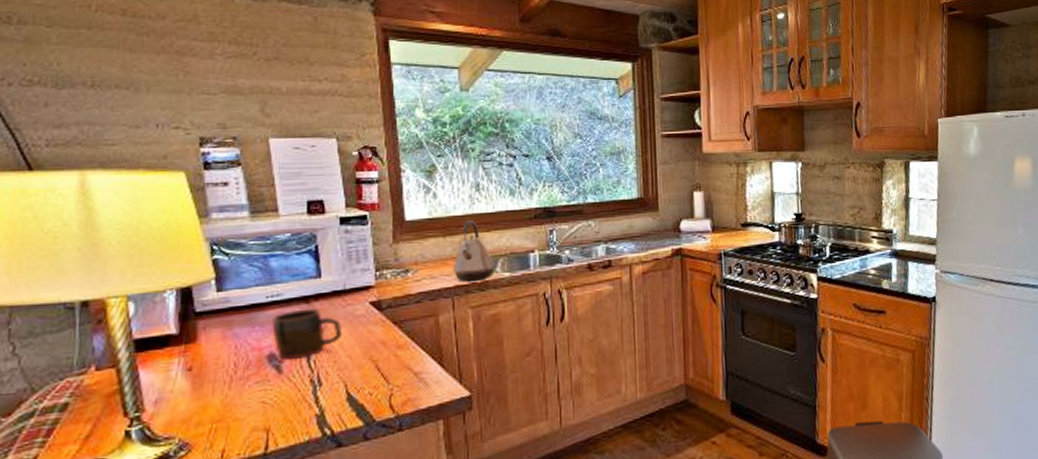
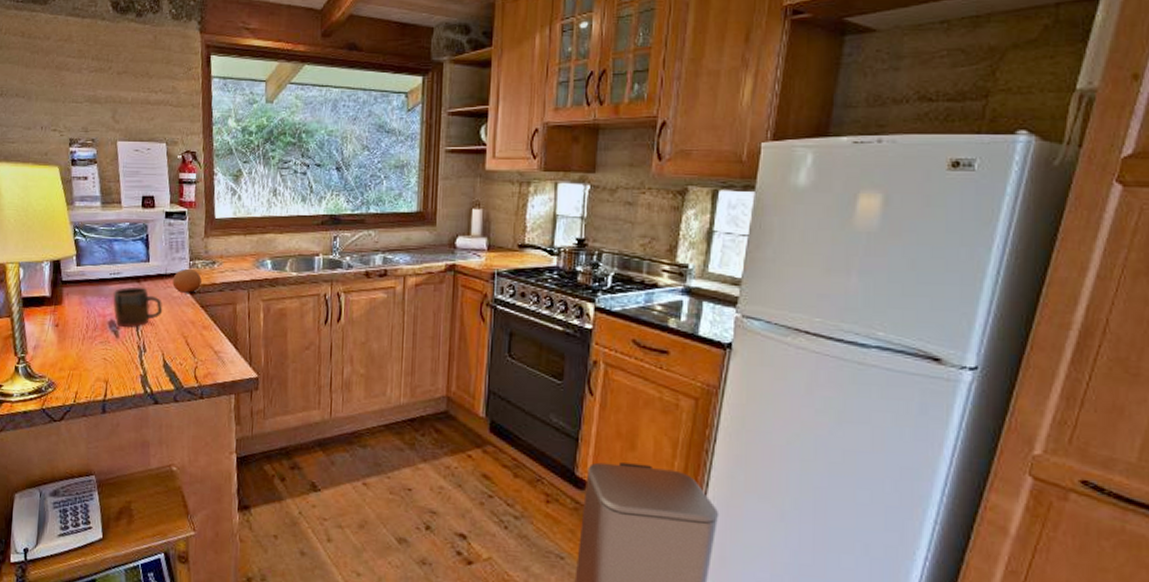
fruit: none [354,281,392,310] -> present [172,269,202,293]
kettle: present [453,219,495,282] -> none [250,221,285,277]

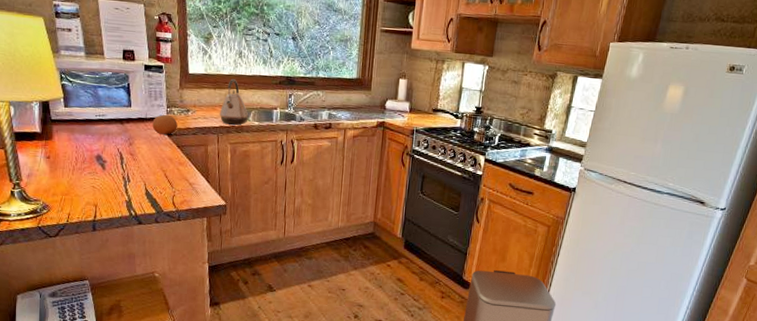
mug: present [113,286,163,327] -> none [99,127,144,162]
kettle: none [250,221,285,277] -> present [219,78,249,125]

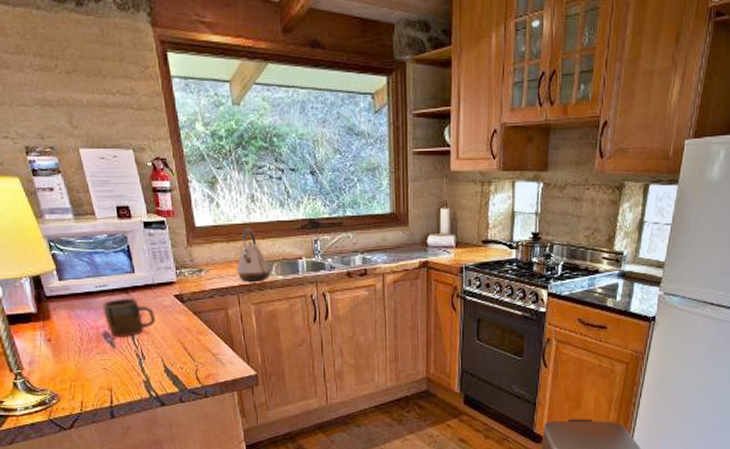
mug: none [99,127,144,162] -> present [102,298,156,337]
fruit: present [152,115,178,135] -> none [161,278,191,301]

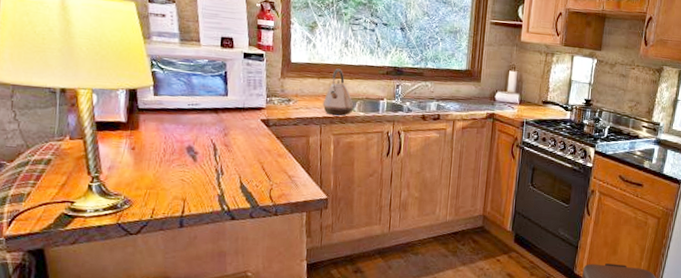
mug: present [102,298,156,337] -> none [191,117,241,153]

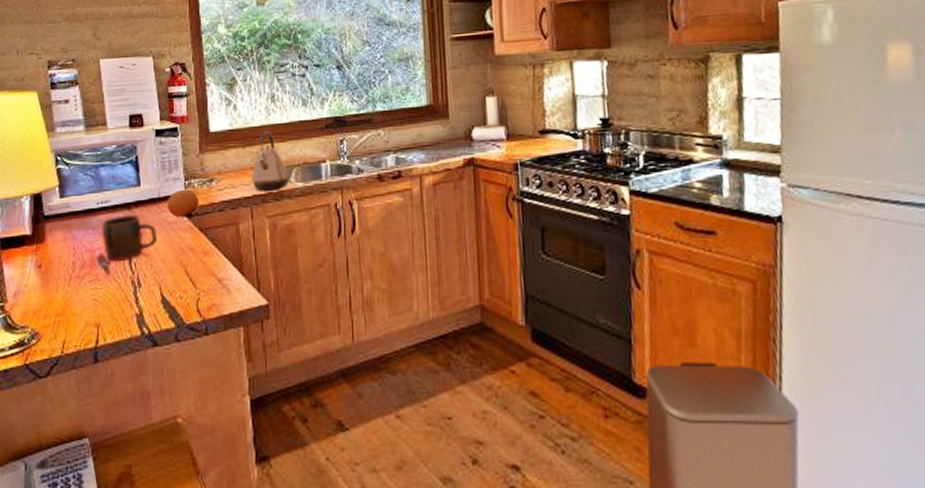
mug: none [191,117,241,153] -> present [101,214,158,261]
fruit: none [250,104,278,126] -> present [167,190,199,217]

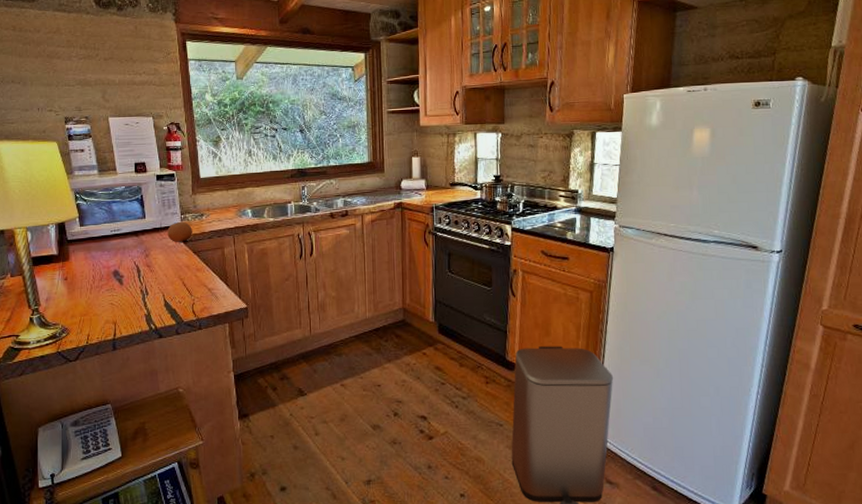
mug: present [101,214,158,261] -> none [115,240,161,275]
kettle: present [251,130,290,191] -> none [233,178,263,224]

